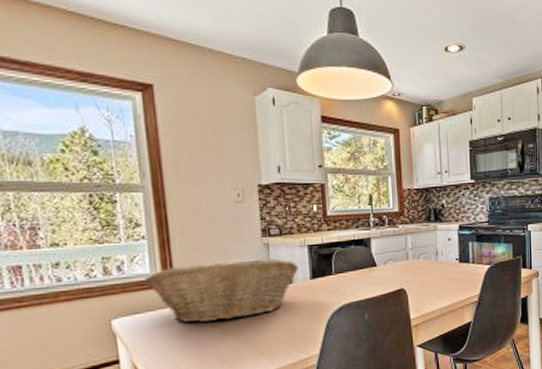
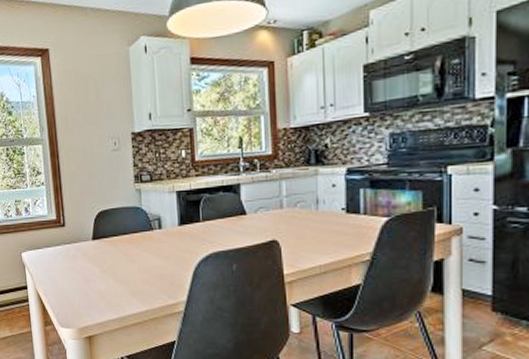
fruit basket: present [144,258,299,323] -> none [43,204,168,261]

